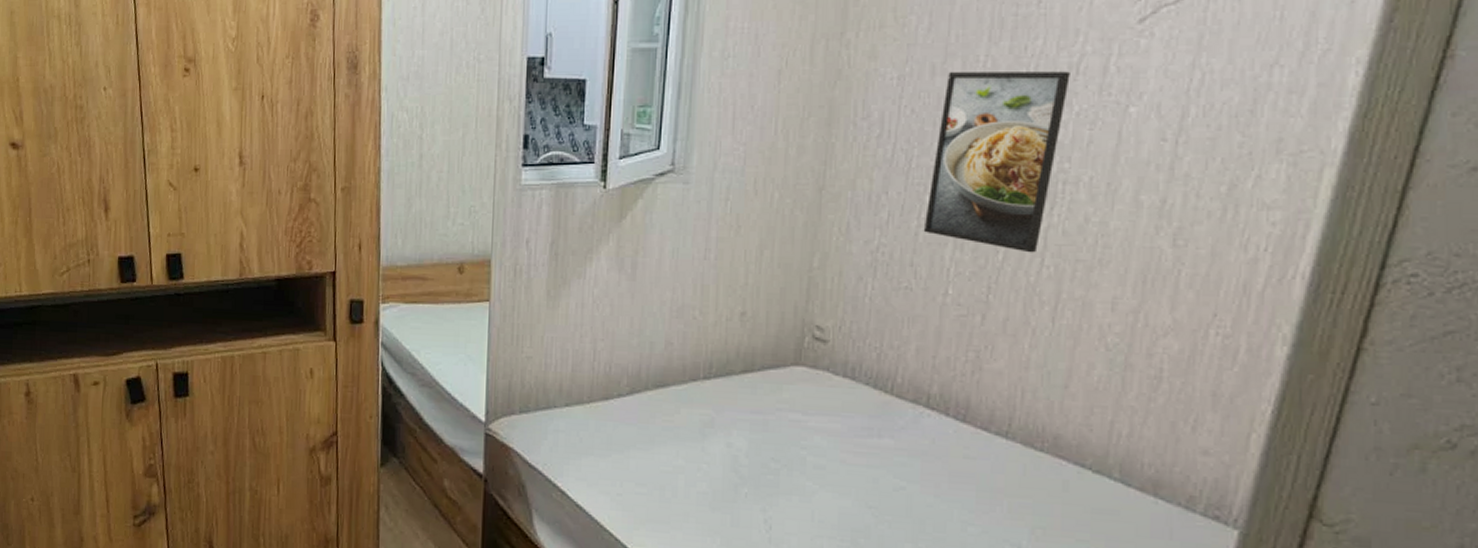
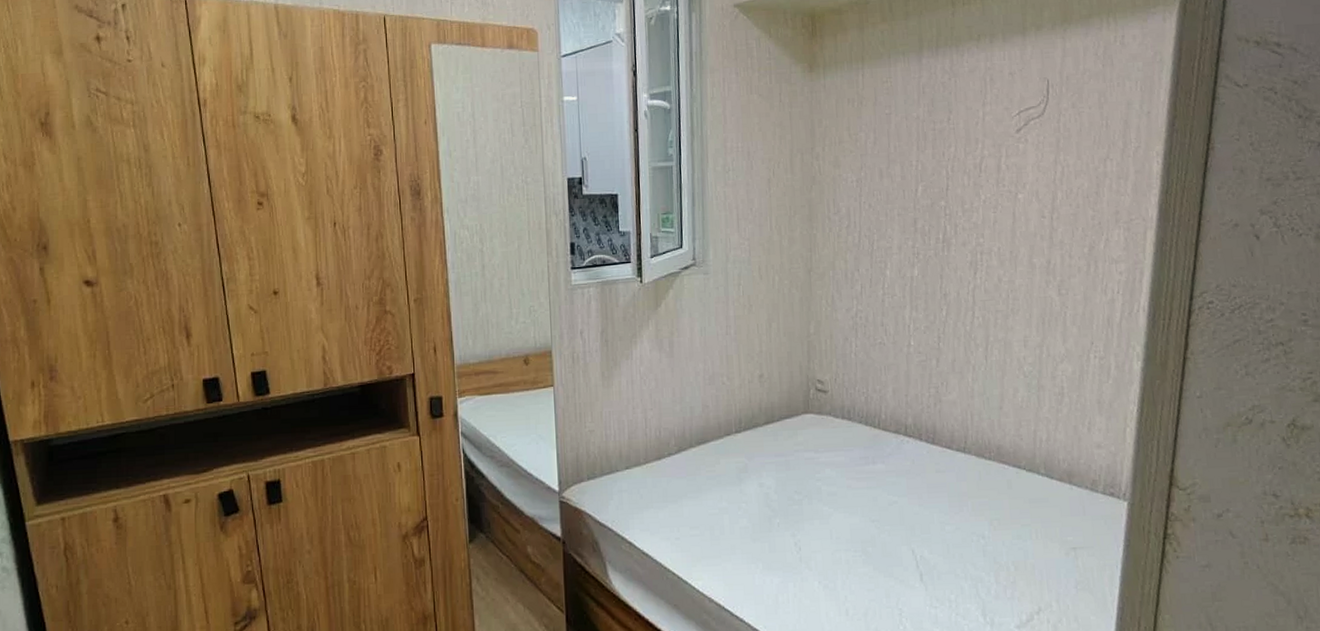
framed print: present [923,71,1070,253] -> none [887,170,976,309]

